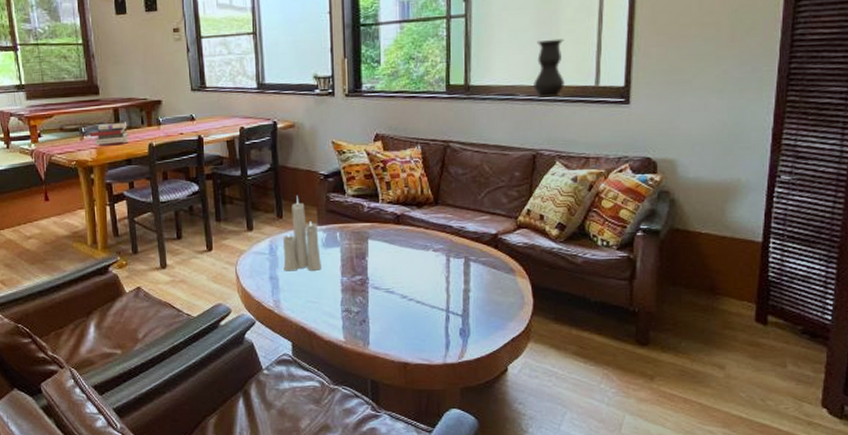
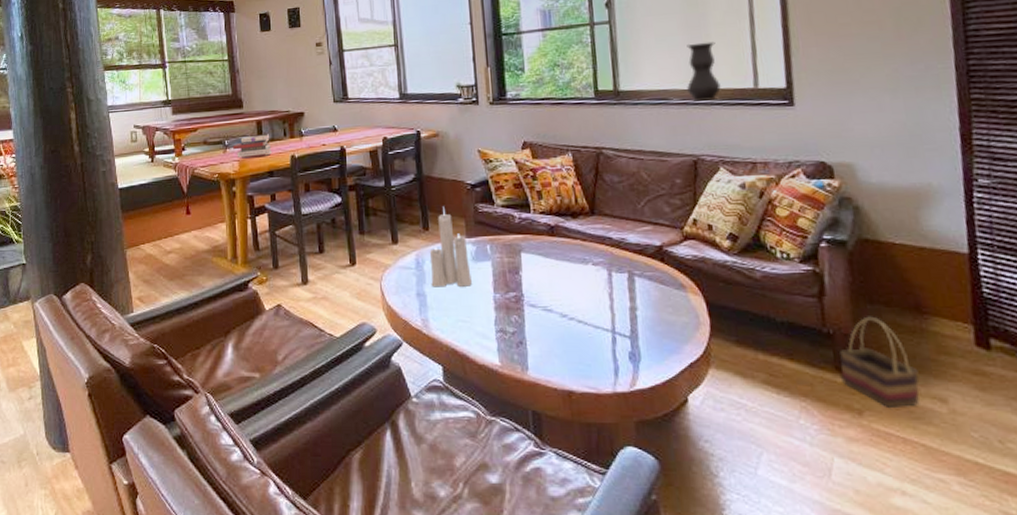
basket: none [640,296,705,373] -> present [840,316,920,407]

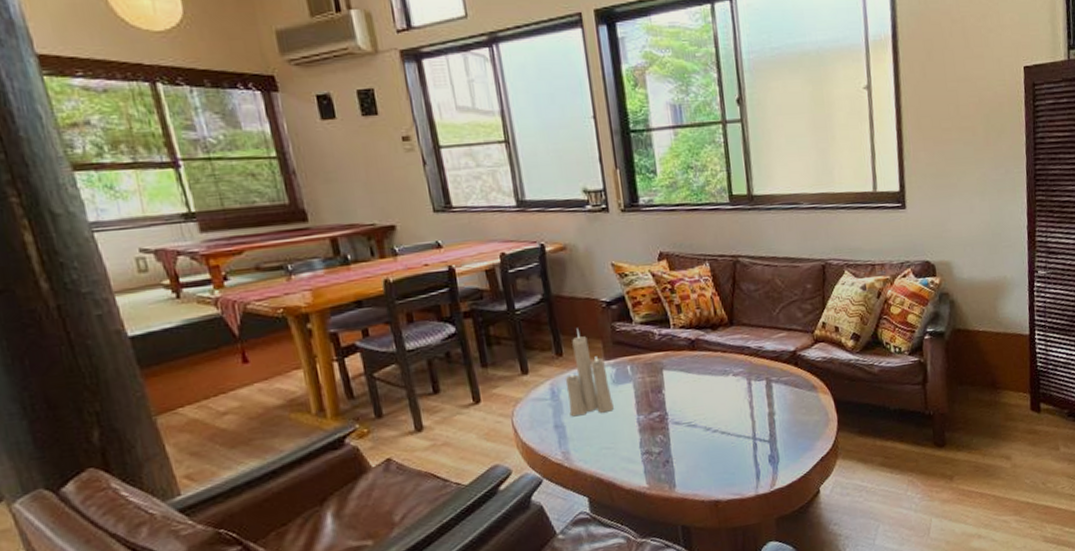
books: present [232,134,273,159] -> none [298,254,359,287]
vase: present [687,41,721,101] -> none [815,144,845,206]
basket: present [840,316,920,407] -> none [937,395,993,470]

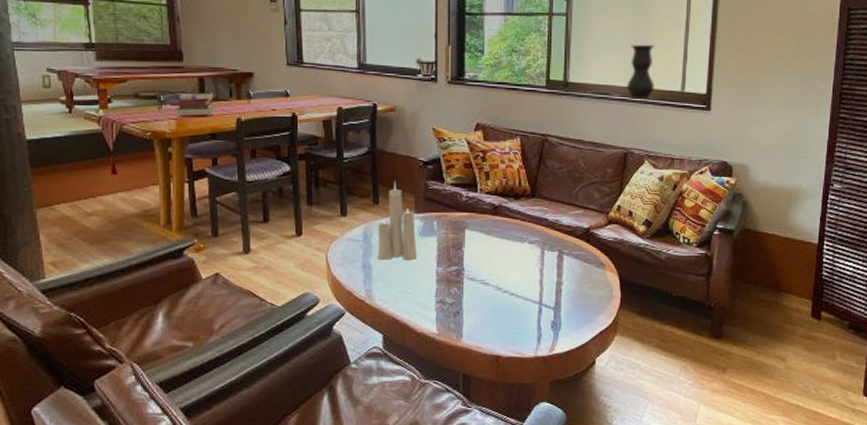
books: none [298,254,359,287] -> present [169,92,216,118]
vase: none [815,144,845,206] -> present [627,44,655,99]

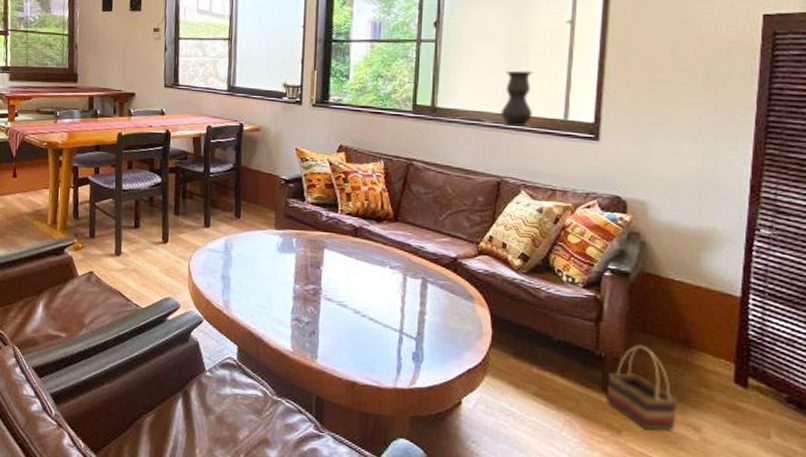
books: present [169,92,216,118] -> none [63,110,101,131]
candle: present [377,181,417,260] -> none [236,197,275,275]
basket: none [715,292,769,365] -> present [606,344,678,431]

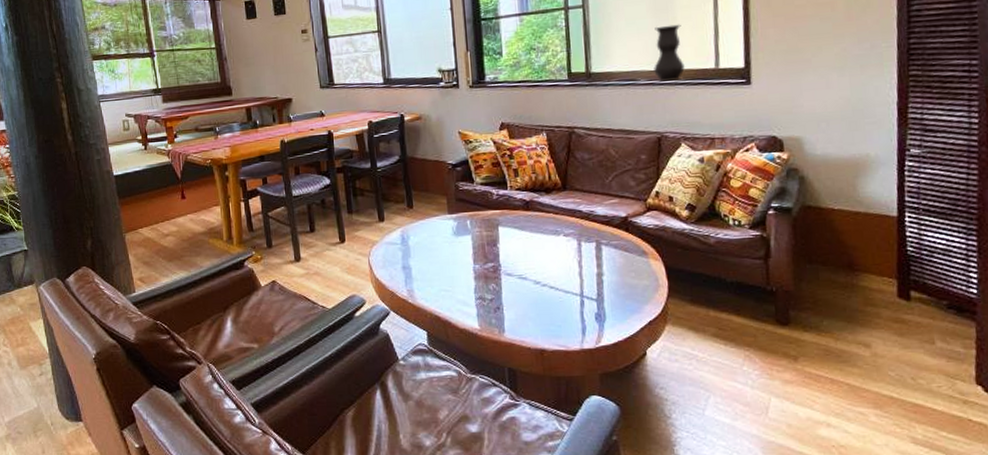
basket: present [606,344,678,431] -> none [781,274,848,353]

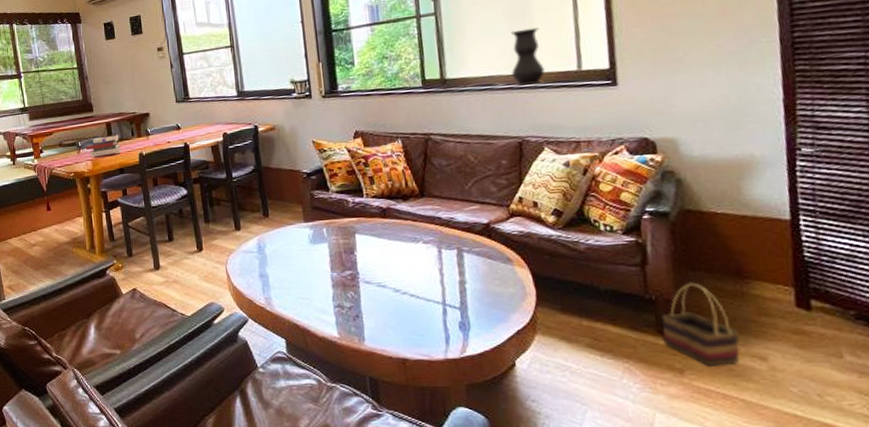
books: none [223,120,263,144] -> present [85,134,123,158]
basket: none [781,274,848,353] -> present [662,282,740,366]

